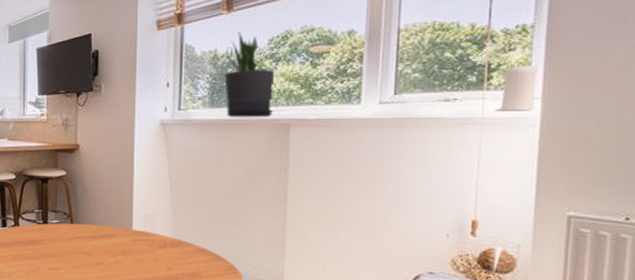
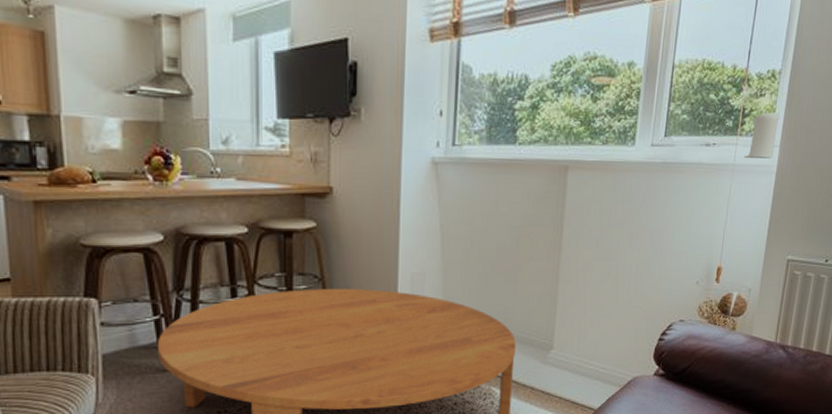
planter: present [224,31,277,118] -> none [503,52,558,159]

